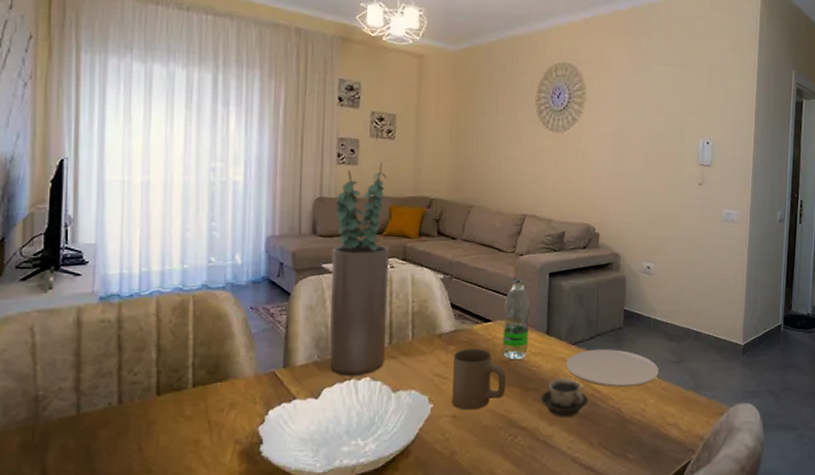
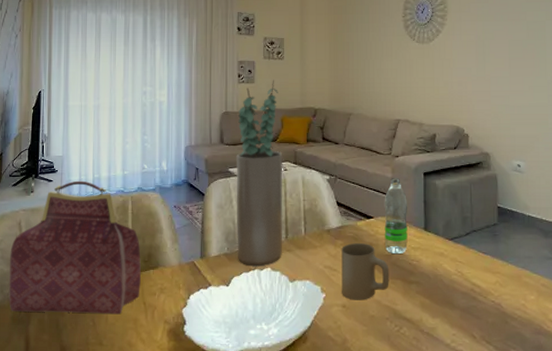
handbag: none [16,275,205,438] -> present [9,180,141,315]
cup: present [540,379,589,417] -> none [422,273,469,311]
plate: present [566,349,659,387] -> none [444,245,537,283]

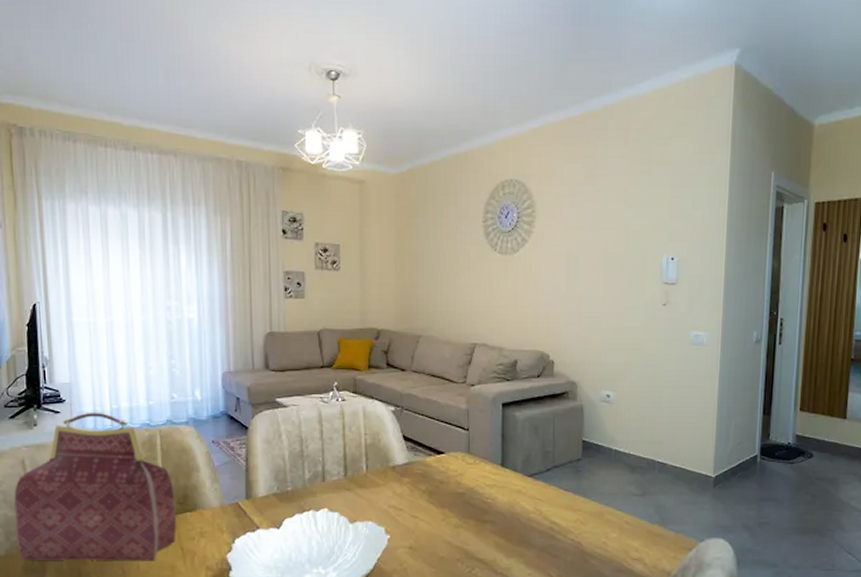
vase: present [236,80,283,266] -> none [284,295,342,506]
mug: present [341,243,389,300] -> none [408,481,461,541]
bottle: present [384,178,408,255] -> none [456,409,483,493]

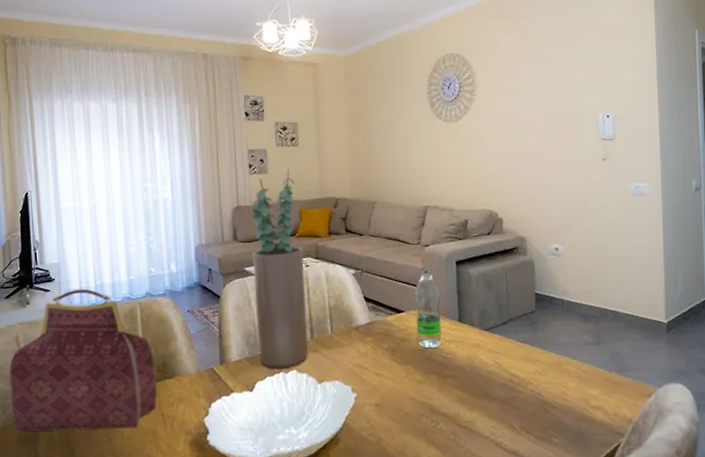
vase: none [284,295,342,506] -> present [252,169,309,369]
bottle: none [456,409,483,493] -> present [414,268,442,349]

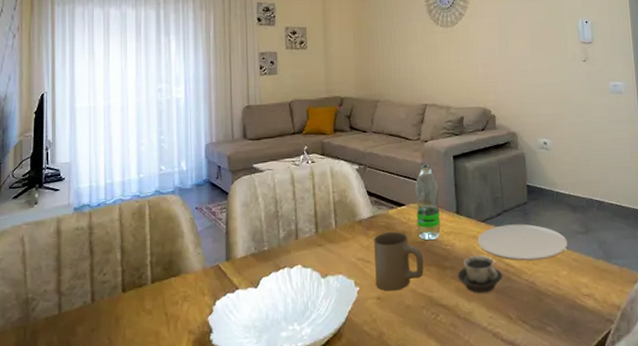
handbag: present [9,288,157,432] -> none [11,187,161,337]
vase: present [252,169,309,369] -> none [260,70,314,265]
mug: none [371,339,424,398] -> present [374,232,424,291]
cup: none [459,365,507,403] -> present [457,255,503,294]
plate: none [481,333,577,372] -> present [477,224,567,261]

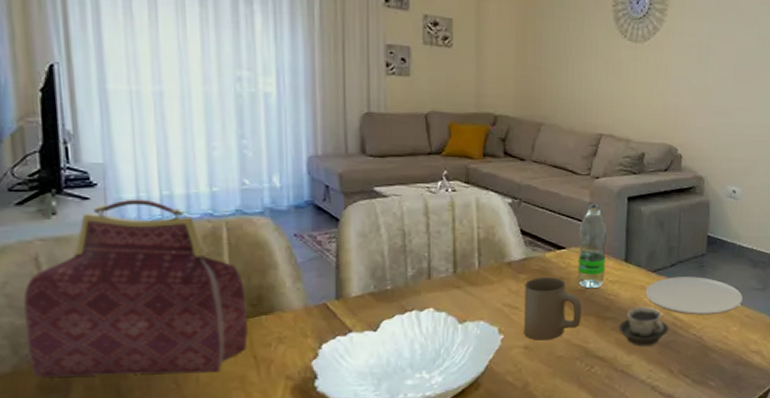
handbag: none [11,187,161,337] -> present [23,198,248,378]

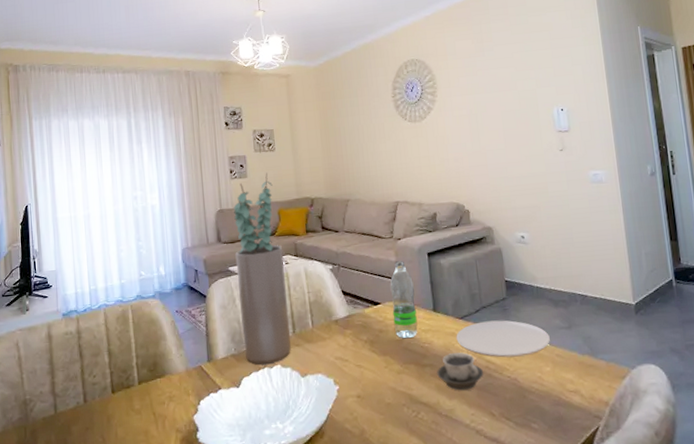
handbag: present [23,198,248,378] -> none [10,293,149,436]
vase: none [384,74,451,306] -> present [233,172,292,365]
mug: present [524,277,582,341] -> none [351,330,403,390]

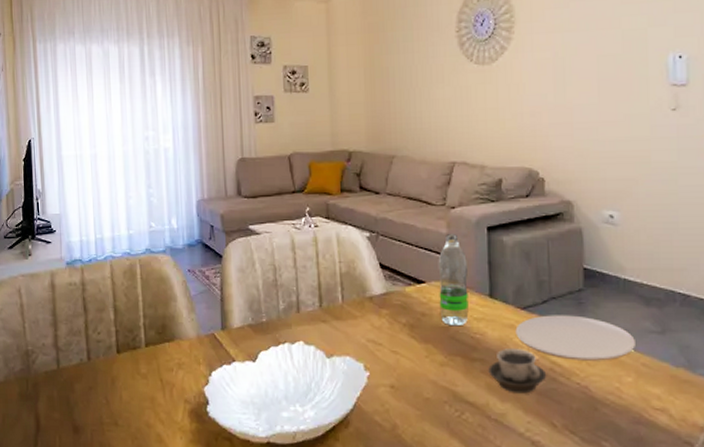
vase: present [233,172,292,365] -> none [257,117,317,339]

